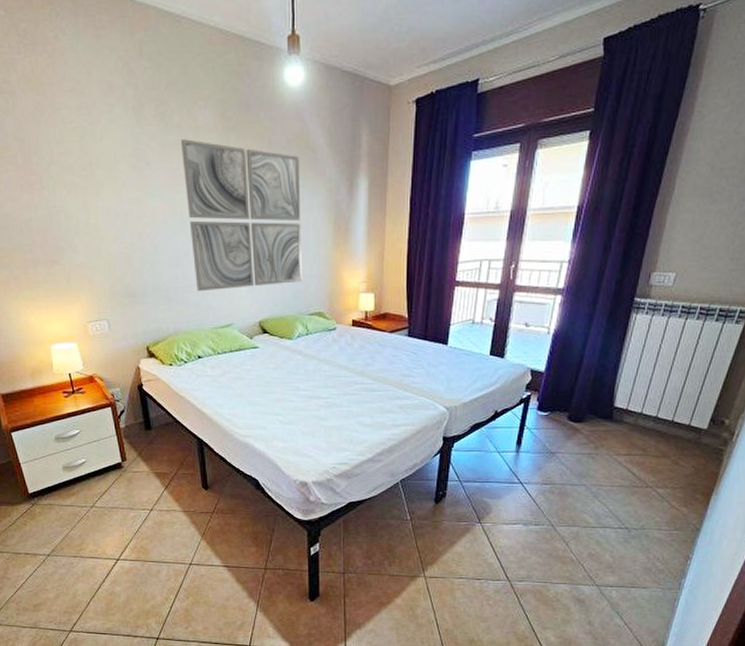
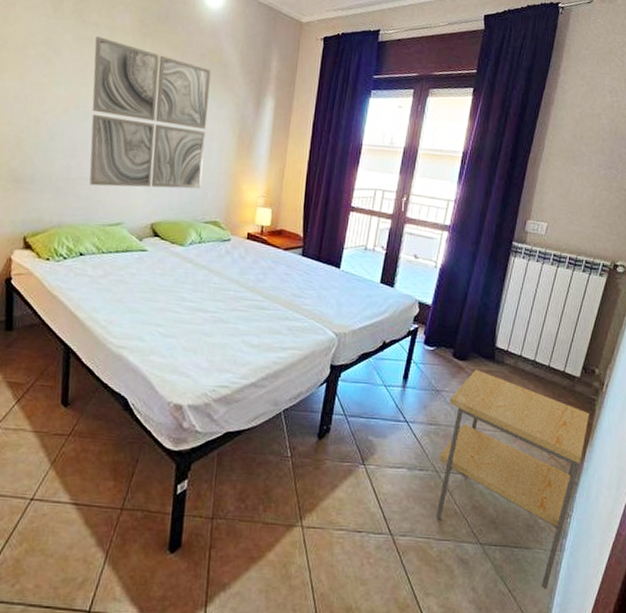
side table: none [552,429,716,622] -> present [435,369,589,590]

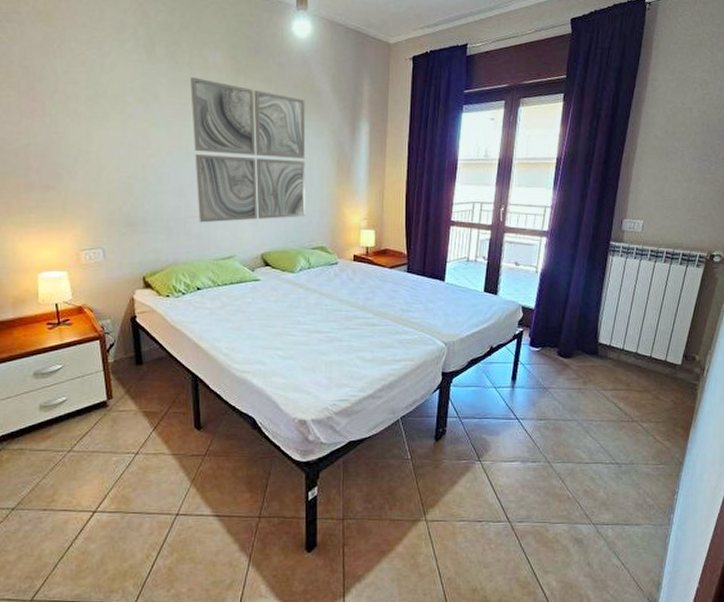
side table: present [435,369,589,590] -> none [550,365,691,561]

